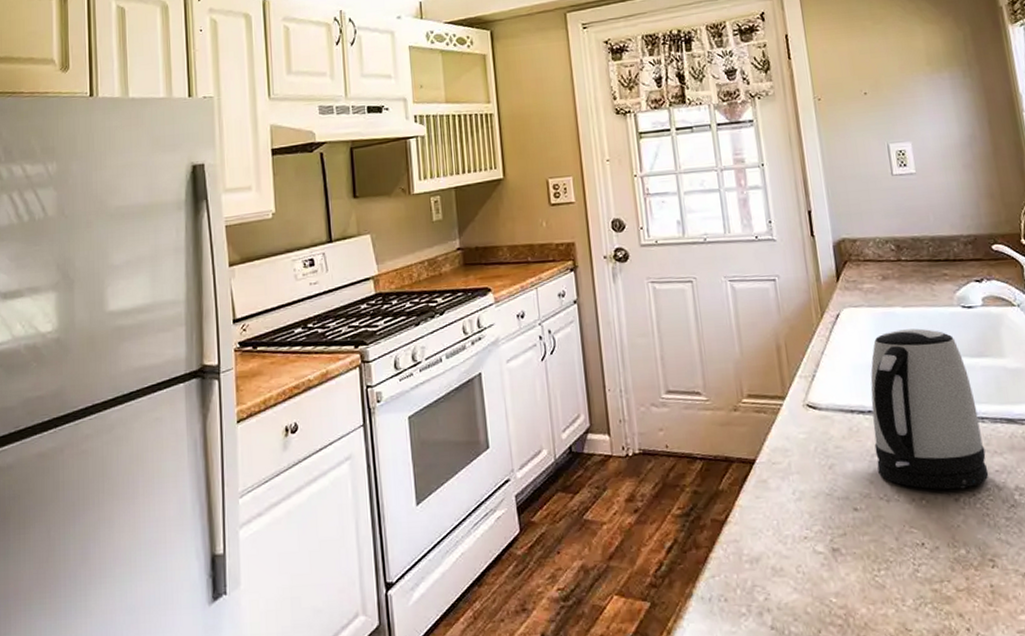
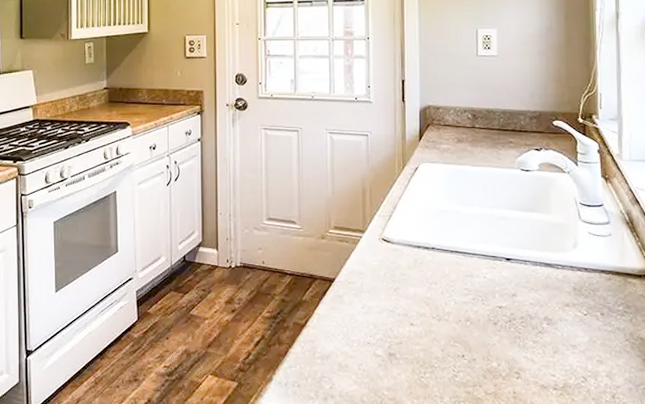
kettle: present [870,328,989,489] -> none [434,184,525,315]

